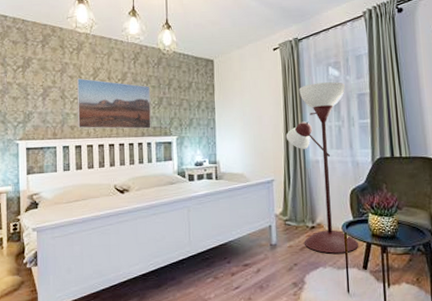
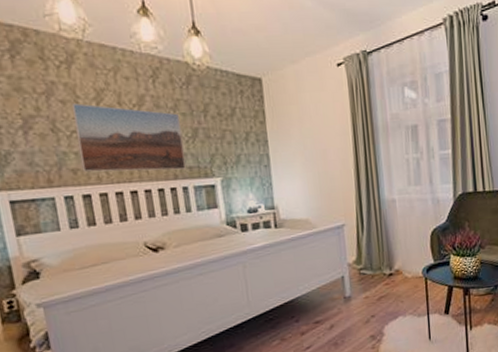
floor lamp: present [285,82,359,254] -> none [356,106,441,301]

